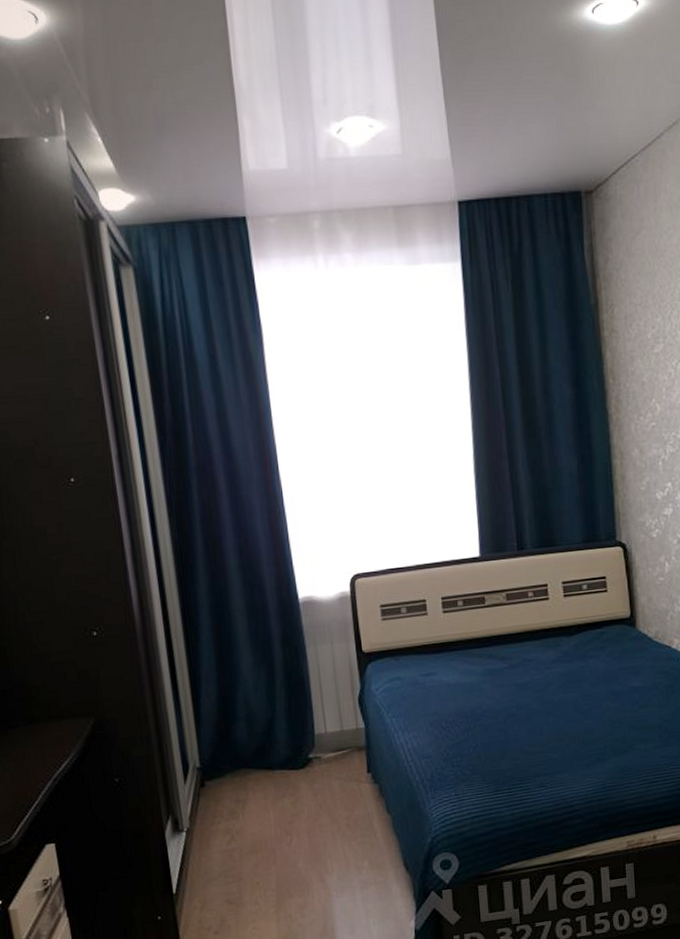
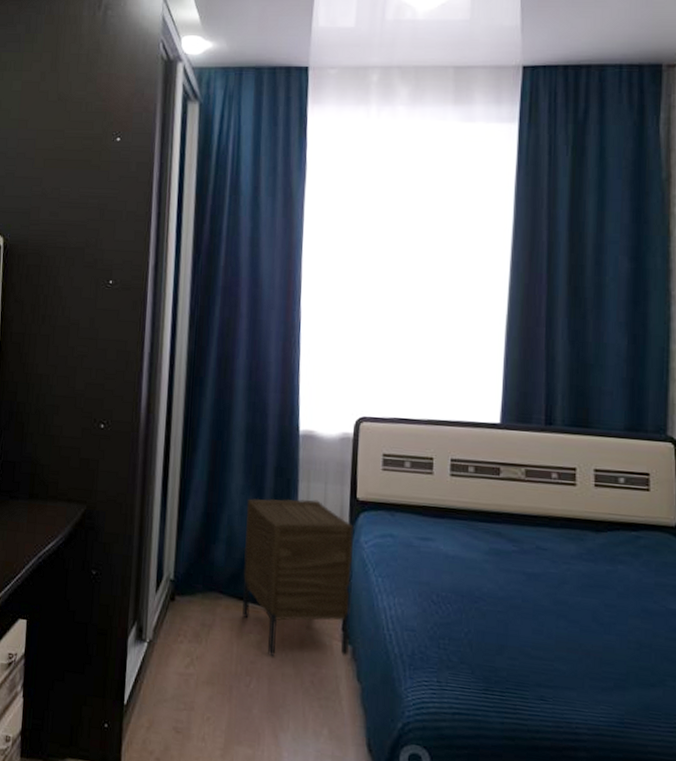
nightstand: none [259,661,376,813] -> present [242,498,354,657]

